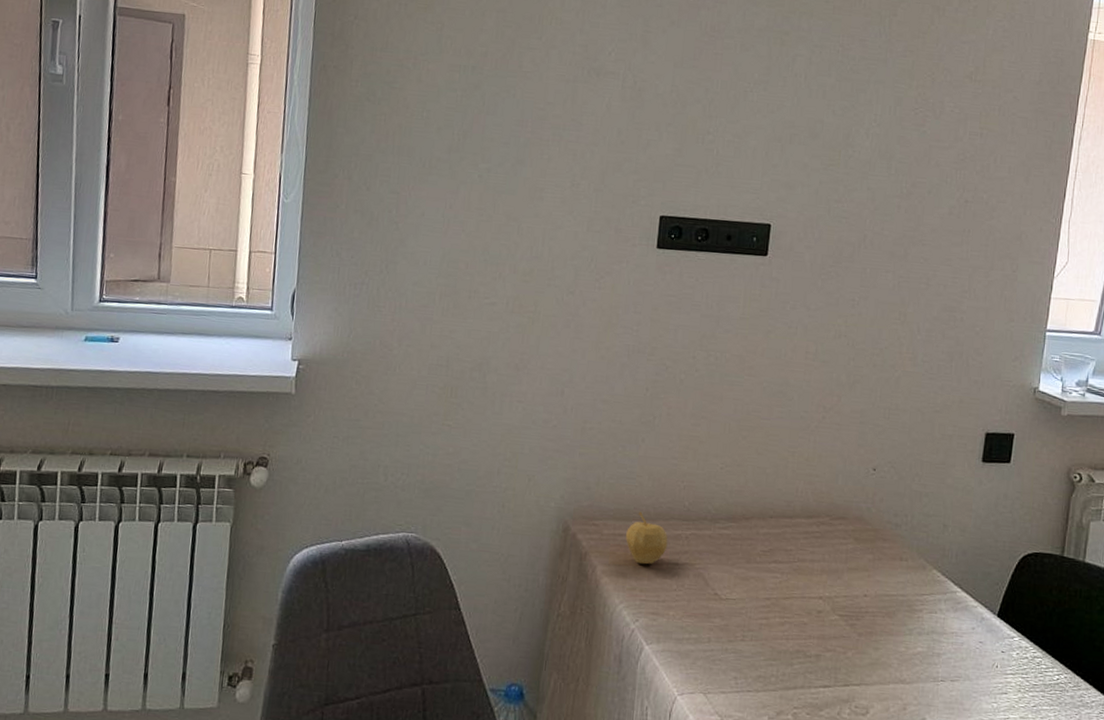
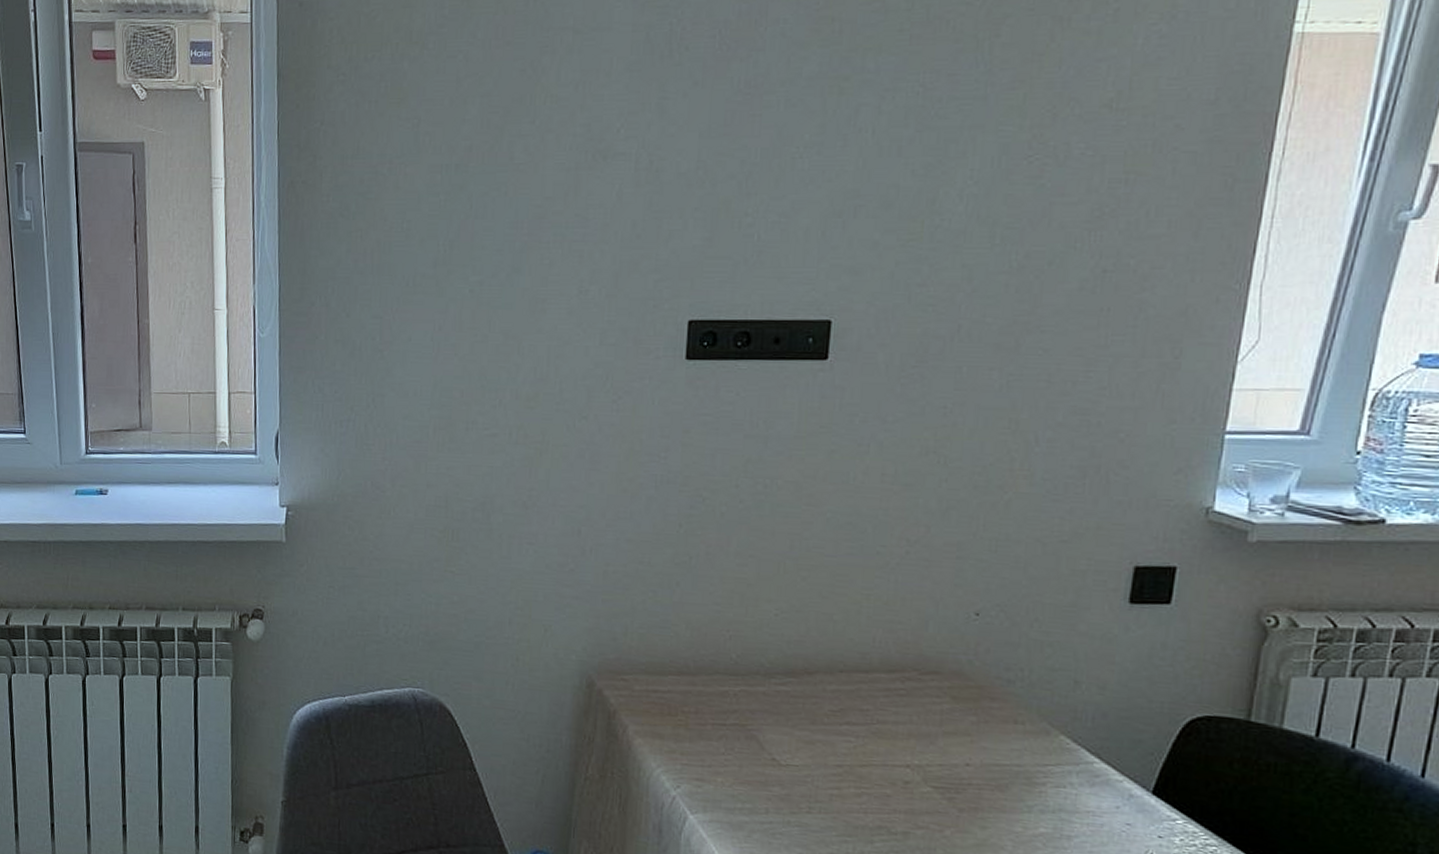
fruit: present [626,511,668,565] -> none [661,664,713,725]

